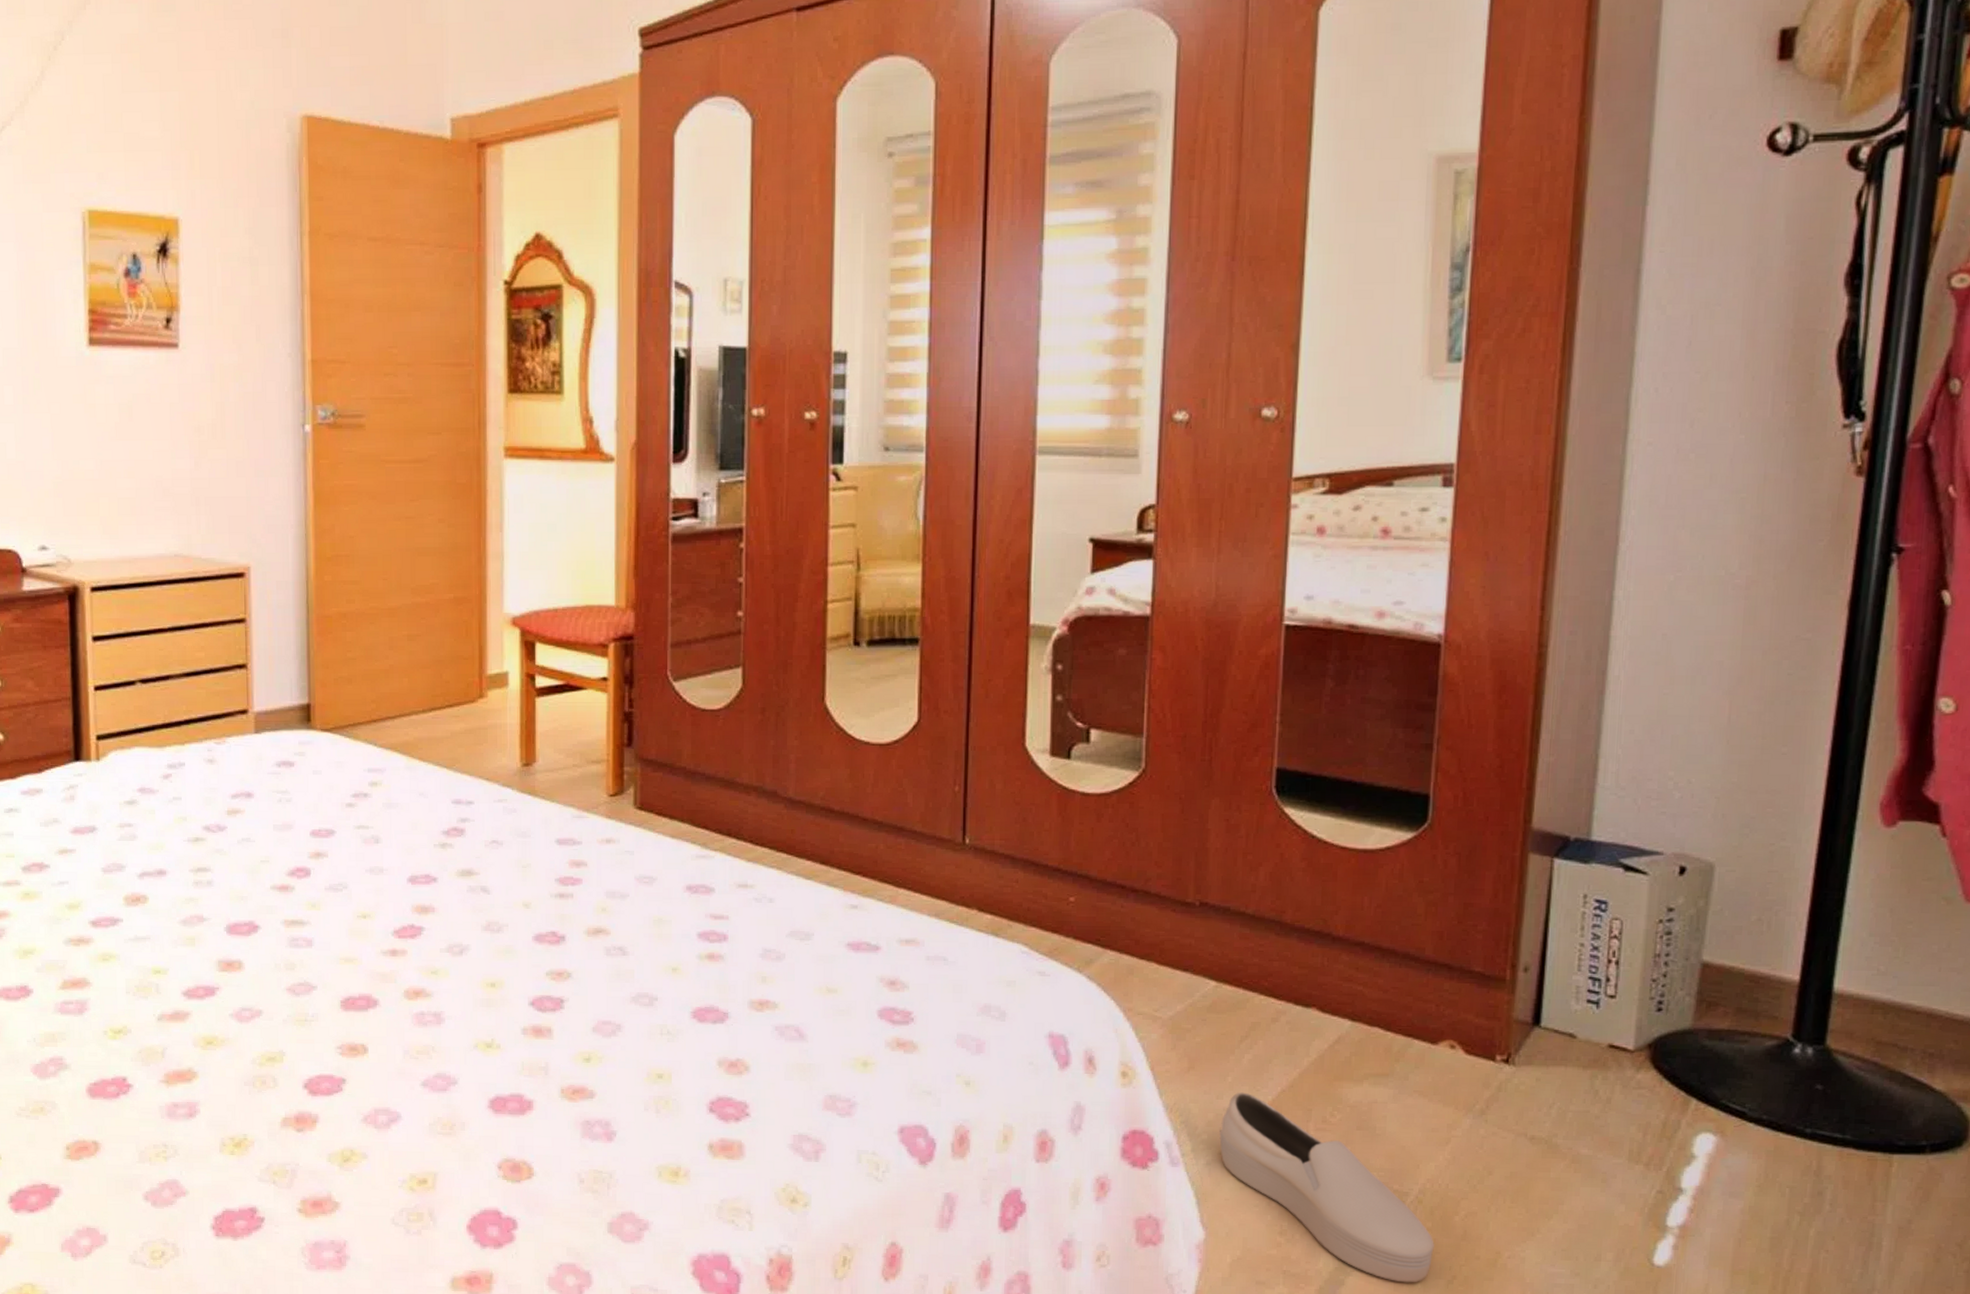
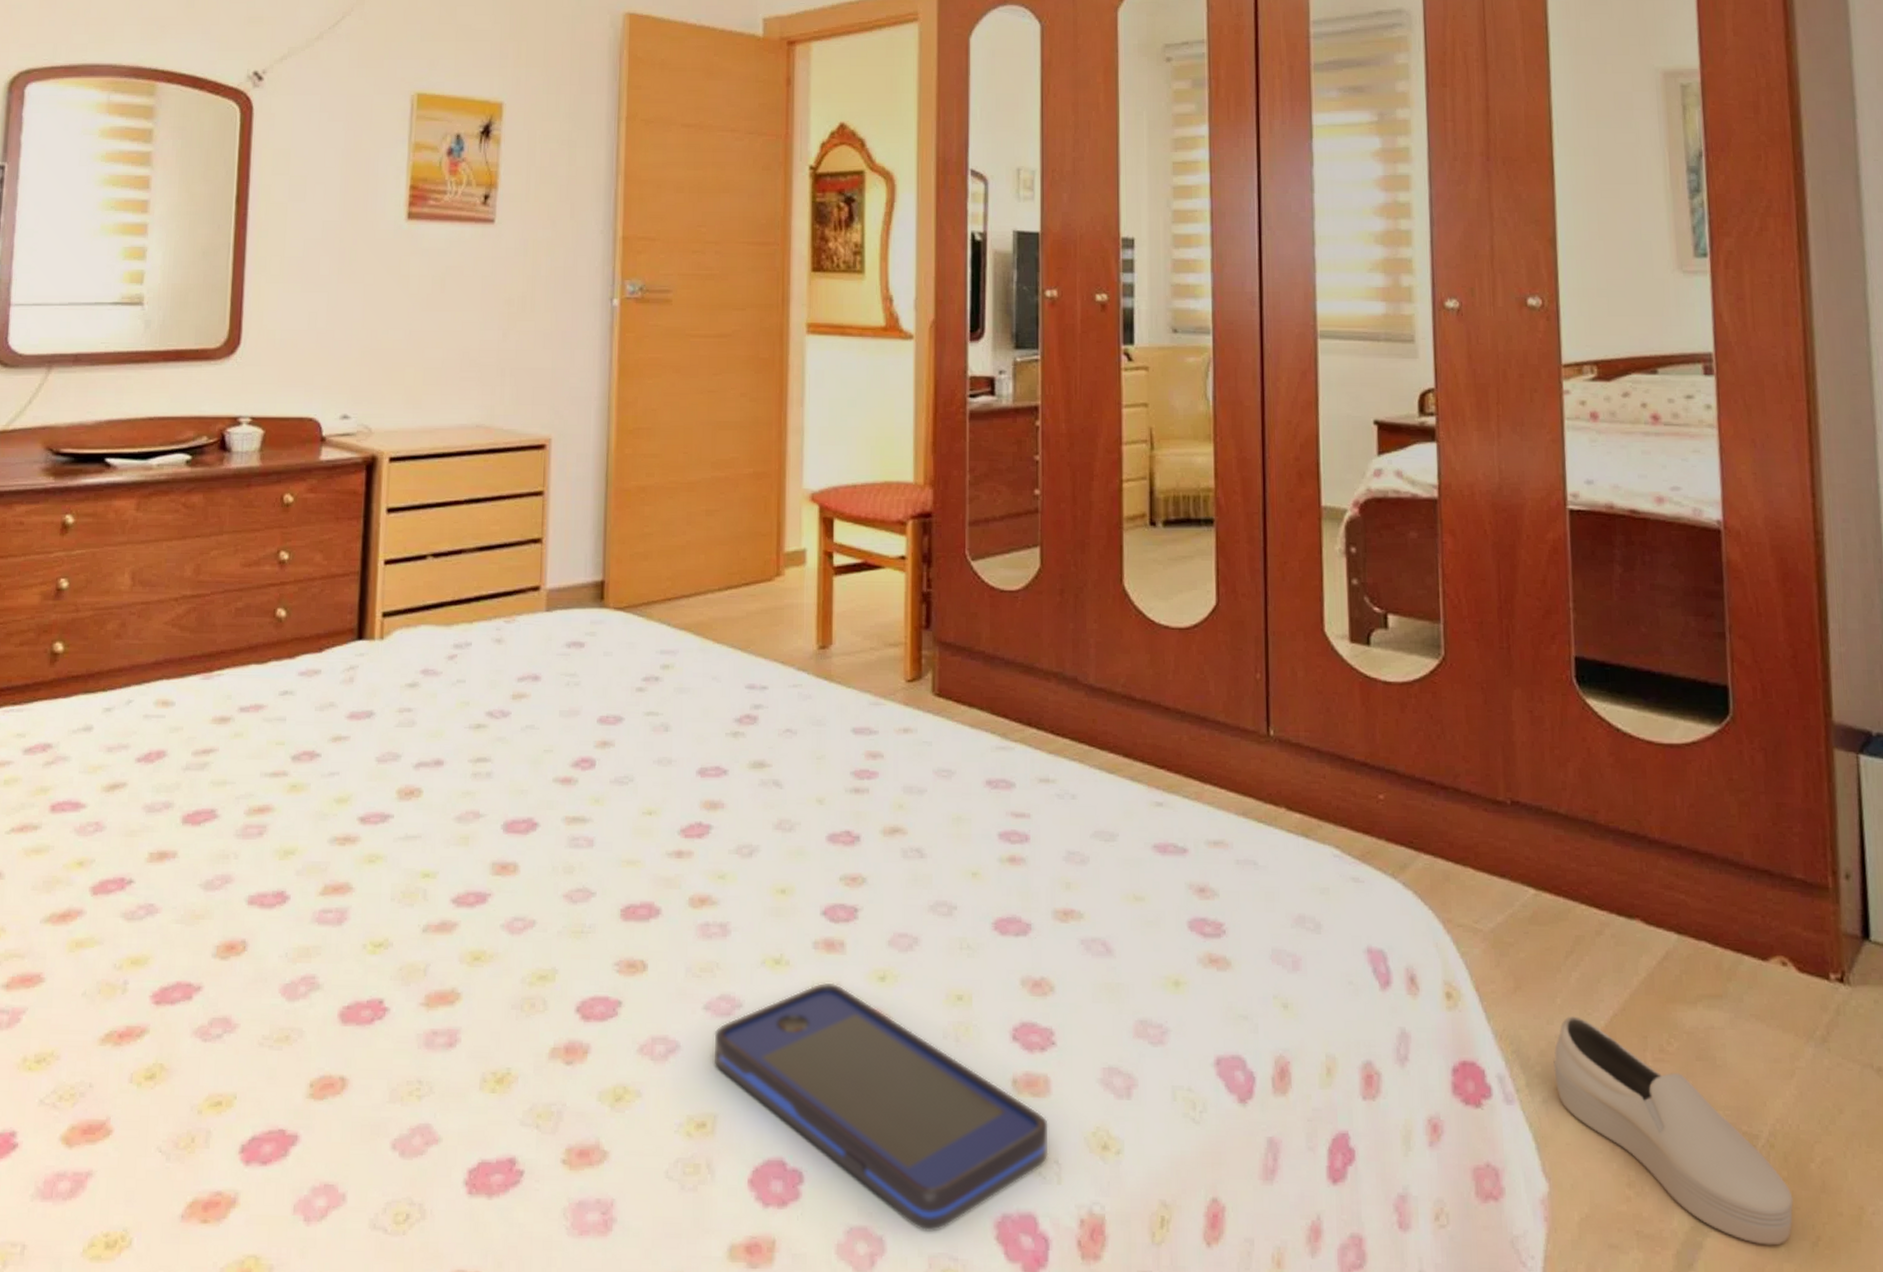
mobile phone: none [432,1063,743,1267] -> present [713,982,1050,1230]

